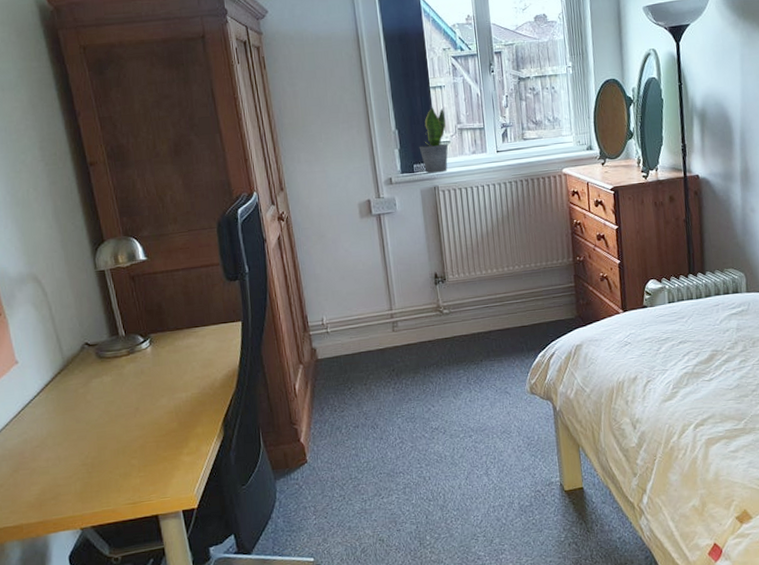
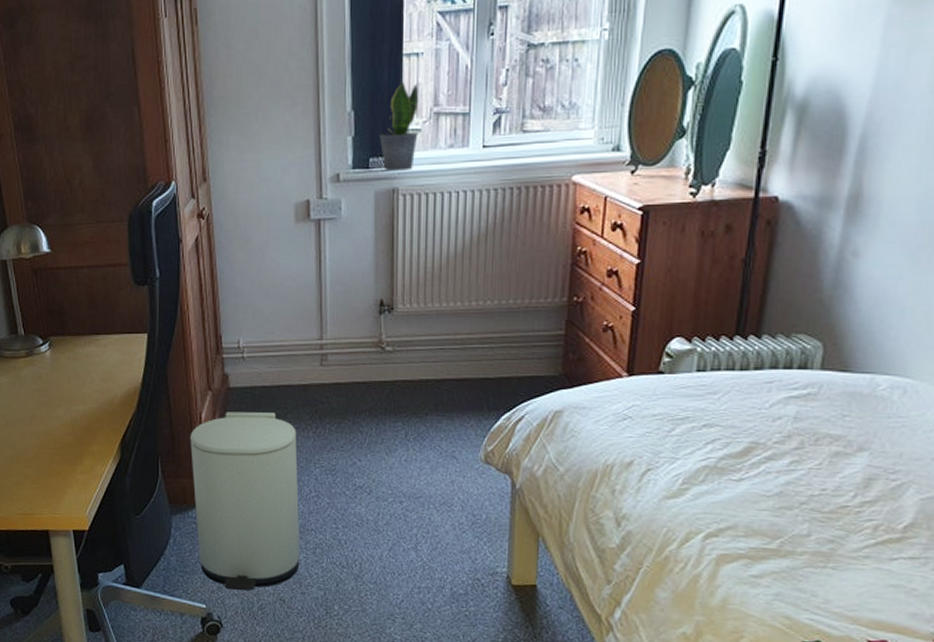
pedal bin: none [287,376,393,540] -> present [190,412,300,592]

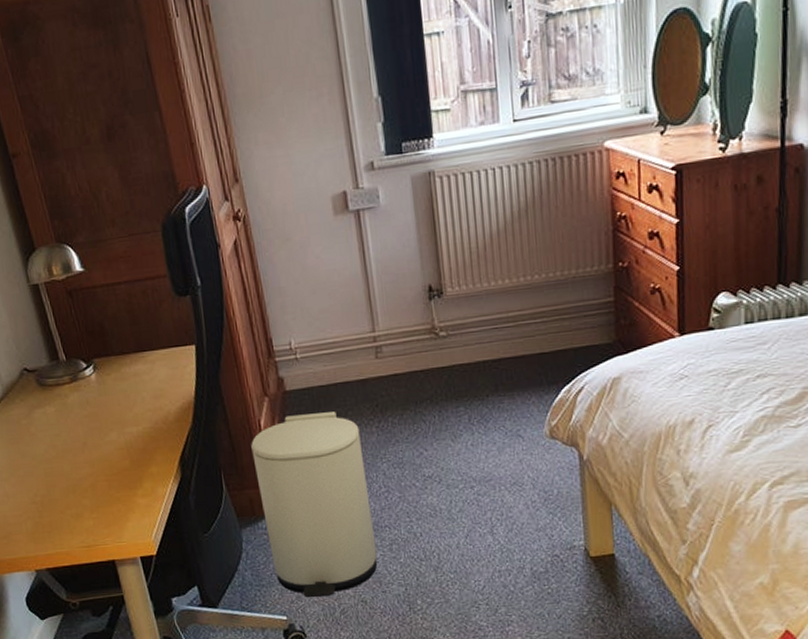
potted plant: present [379,82,419,171] -> none [408,62,448,155]

